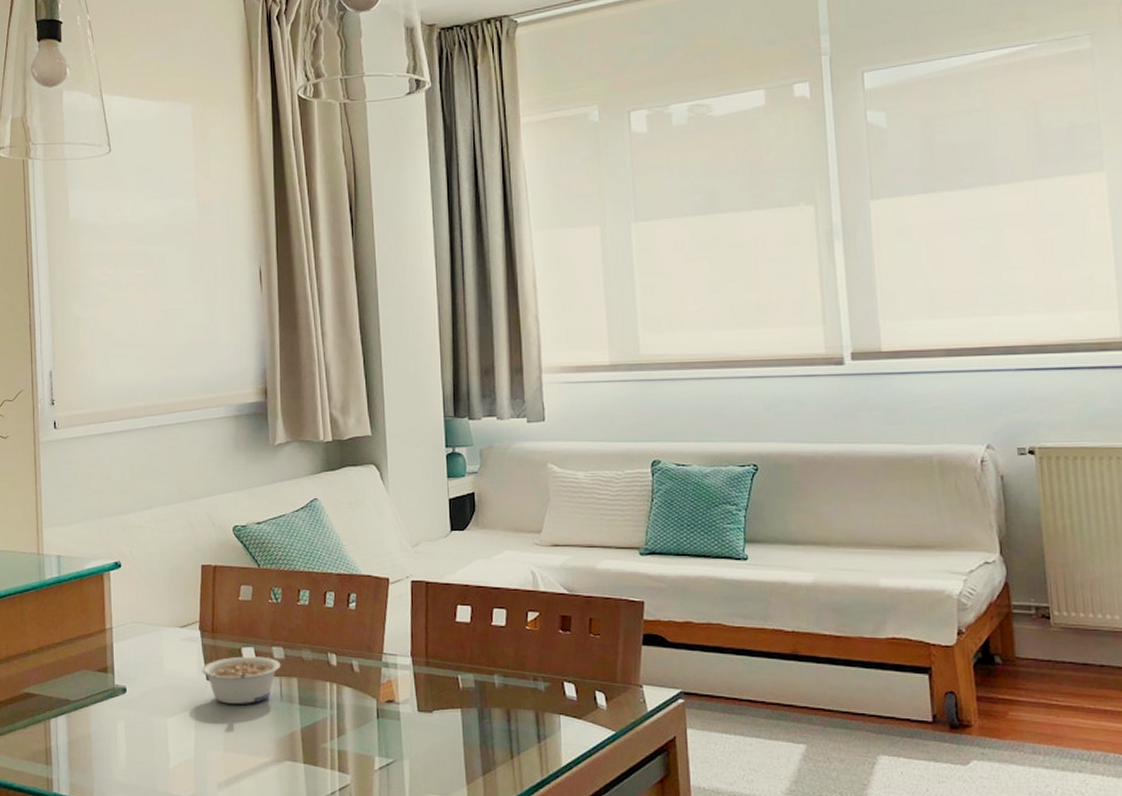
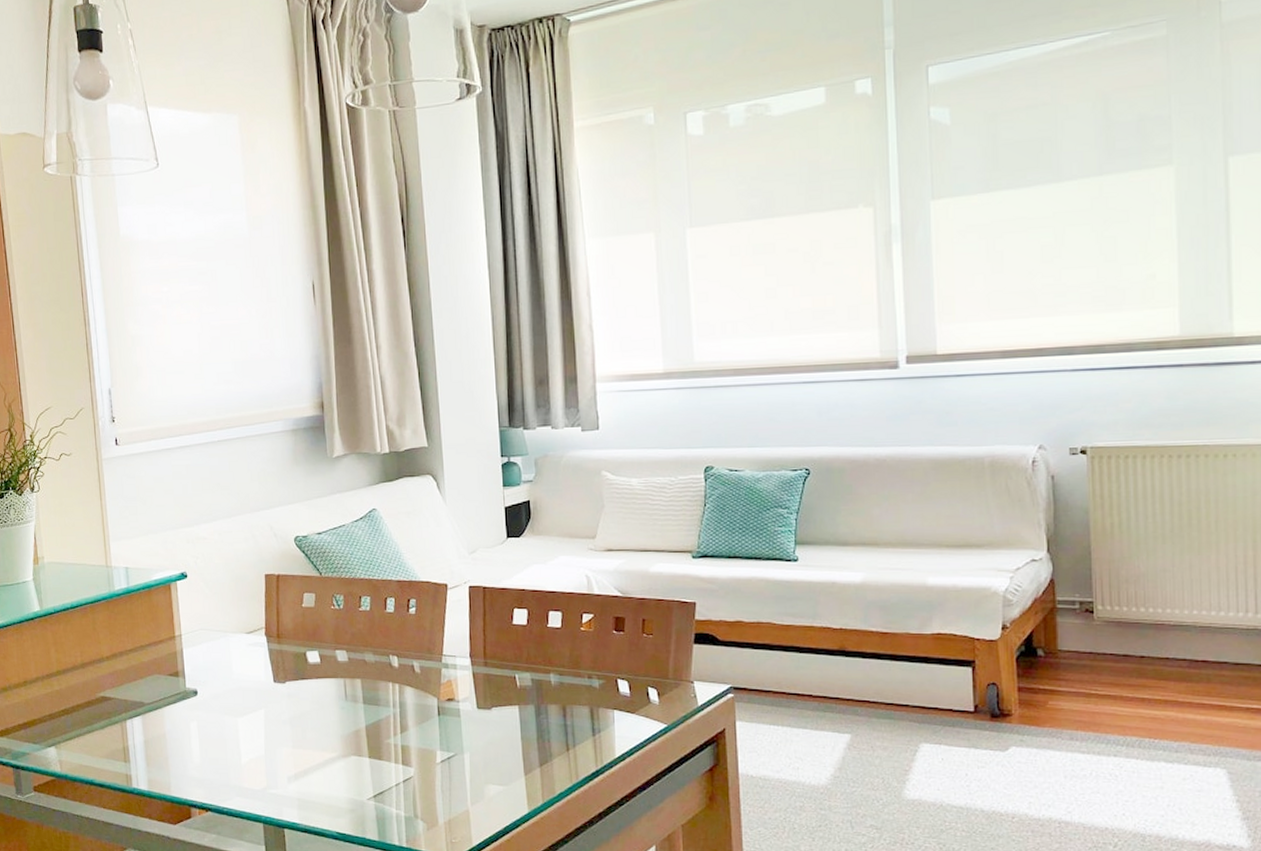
legume: present [201,656,281,704] -> none [268,659,345,704]

